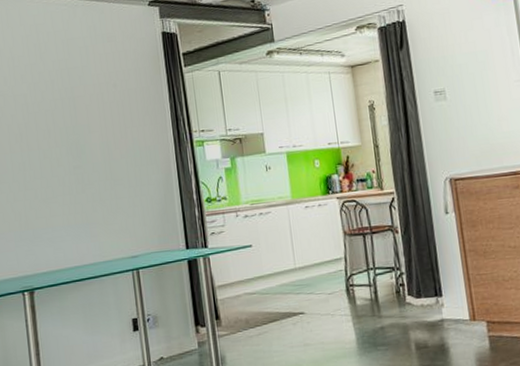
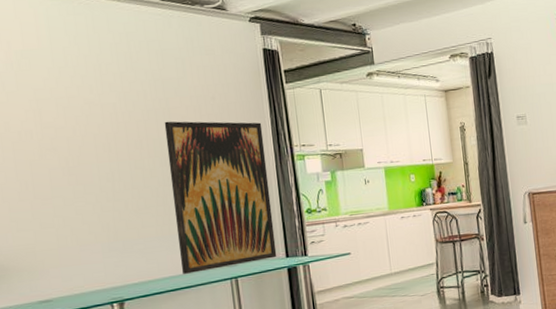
wall art: none [69,108,177,265] -> present [164,121,277,275]

